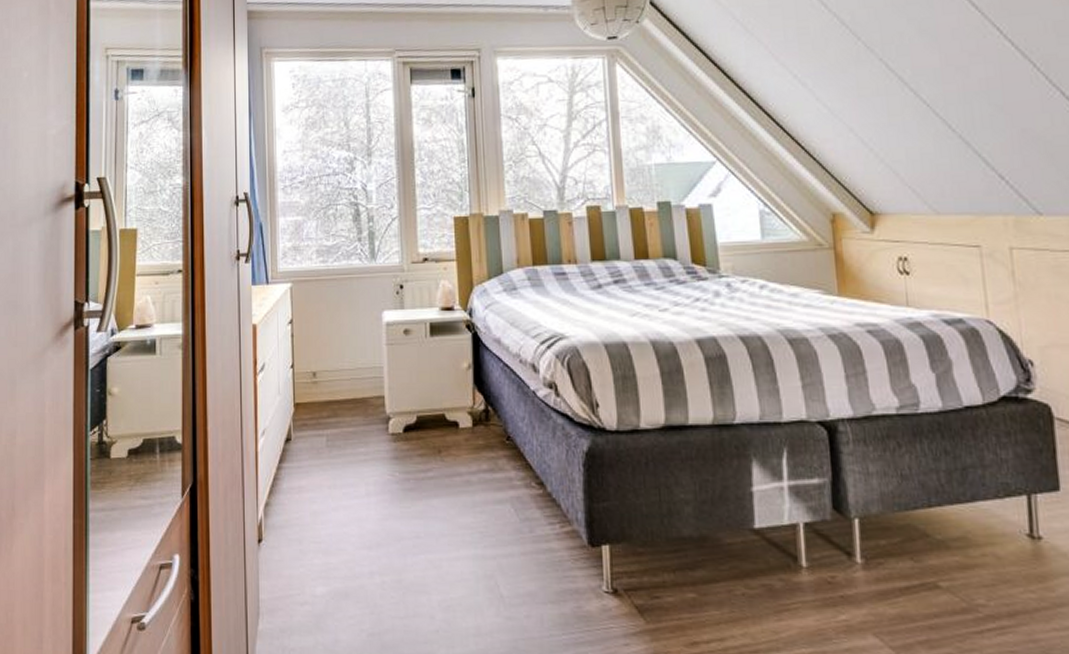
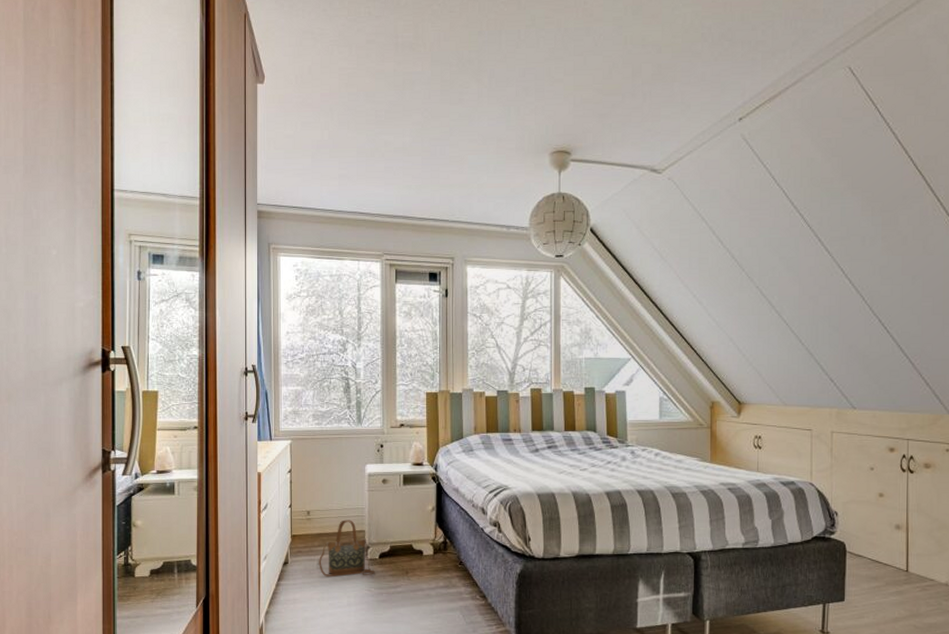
handbag: none [328,382,399,458] -> present [319,520,375,578]

